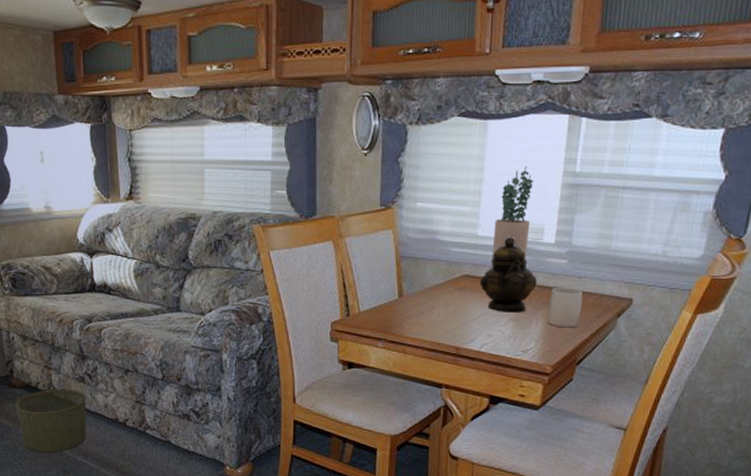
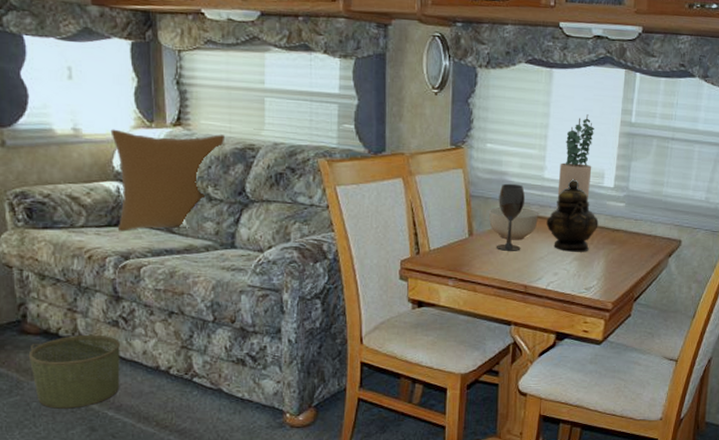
pillow: none [75,205,171,297] -> present [110,129,226,232]
bowl: none [419,268,473,301] -> present [488,207,540,240]
wine glass: none [427,242,458,312] -> present [497,183,526,251]
mug: present [547,287,583,328] -> none [608,228,639,267]

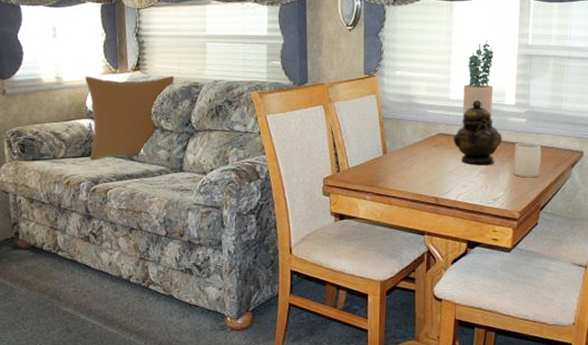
basket: present [28,334,121,409] -> none [19,248,92,313]
bowl: present [488,207,540,240] -> none [400,128,447,157]
wine glass: present [497,183,526,251] -> none [409,105,433,167]
mug: none [608,228,639,267] -> present [513,142,542,178]

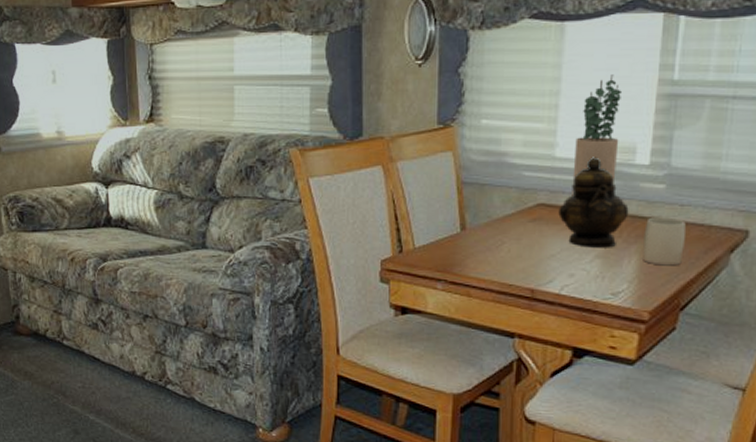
pillow: present [85,76,175,160] -> none [89,129,196,233]

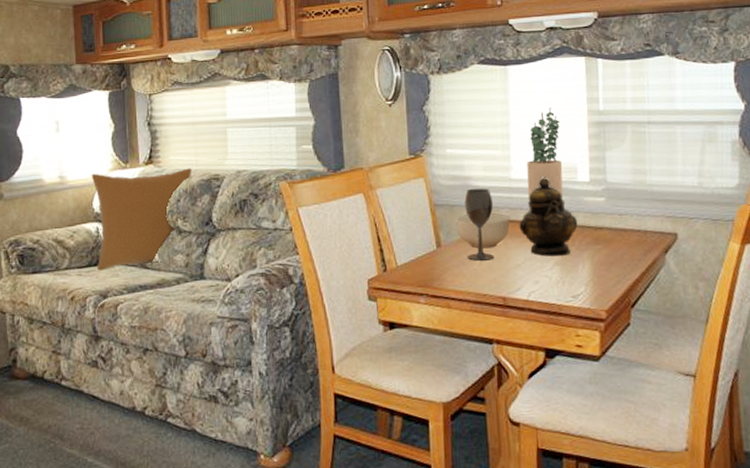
pillow: none [89,129,196,233] -> present [91,168,192,271]
bowl: none [484,196,549,235] -> present [455,213,511,249]
wine glass: none [495,166,531,248] -> present [464,188,495,261]
mug: present [643,217,687,266] -> none [592,225,628,269]

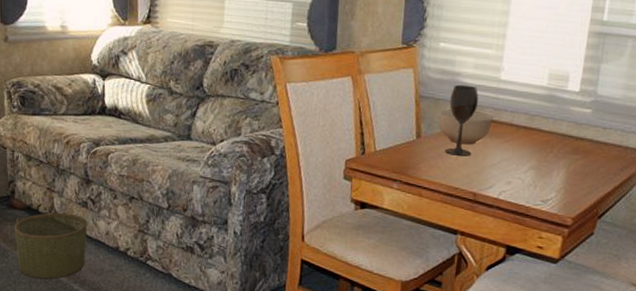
basket: none [17,376,100,456] -> present [14,212,88,279]
pillow: present [91,168,192,271] -> none [91,26,188,120]
teapot: present [519,177,578,256] -> none [500,81,560,161]
vase: present [527,107,564,212] -> none [513,12,559,114]

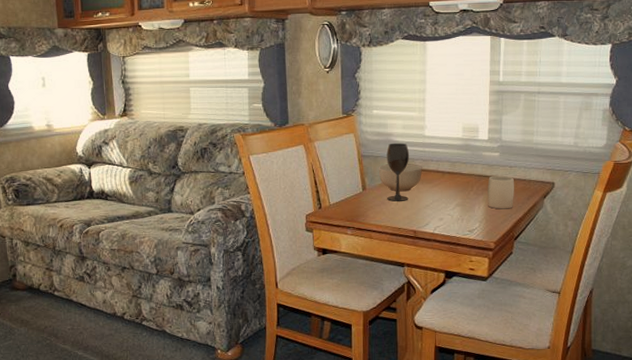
basket: present [14,212,88,279] -> none [18,288,87,350]
mug: none [569,137,607,180] -> present [487,175,515,209]

